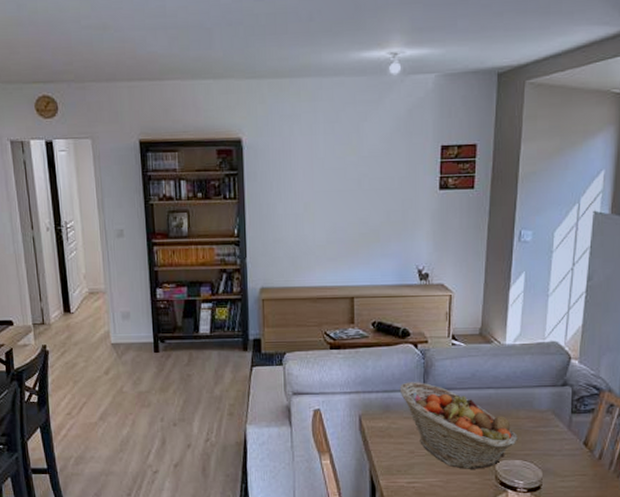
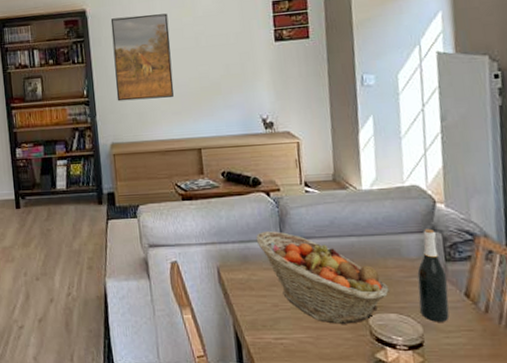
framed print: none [268,150,332,243] -> present [110,13,174,101]
wine bottle: none [542,383,571,468] -> present [417,228,450,322]

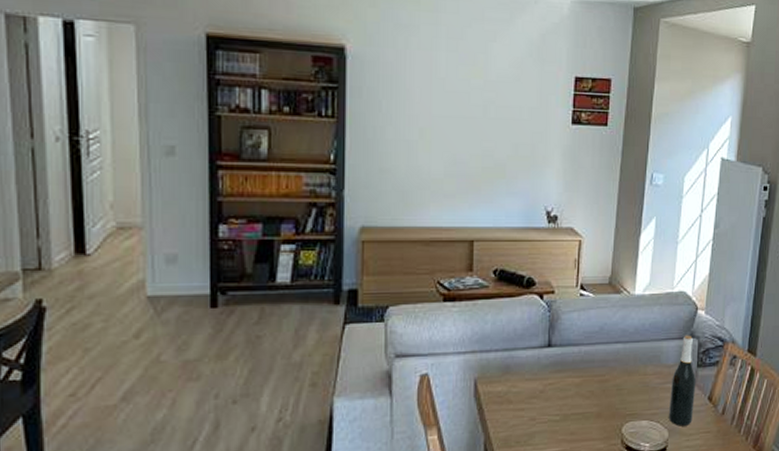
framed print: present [110,13,174,101] -> none [375,64,453,175]
fruit basket: present [255,231,391,324] -> none [521,338,646,435]

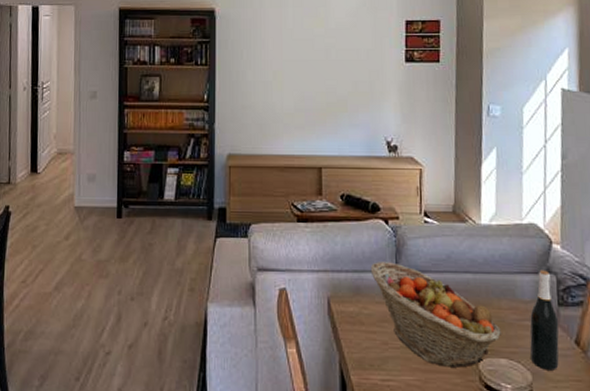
fruit basket: none [521,338,646,435] -> present [370,262,503,368]

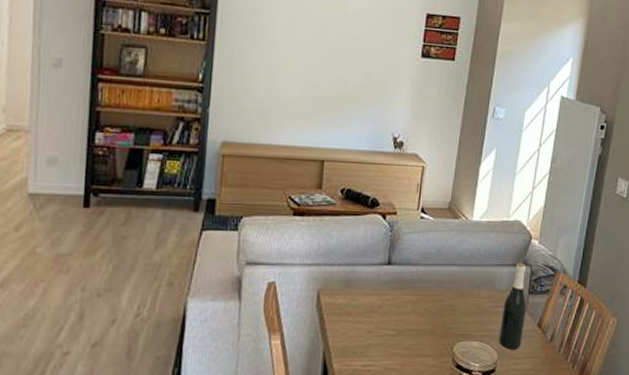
fruit basket: present [370,262,503,368] -> none [363,255,478,351]

